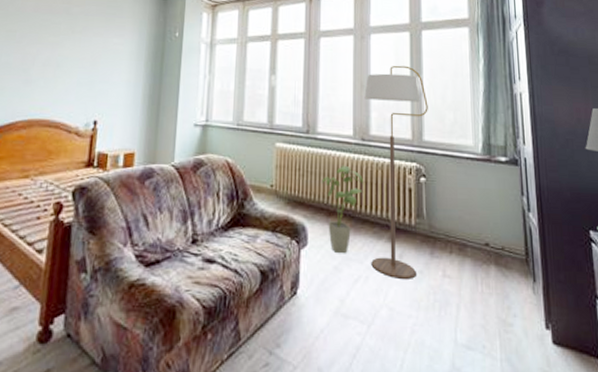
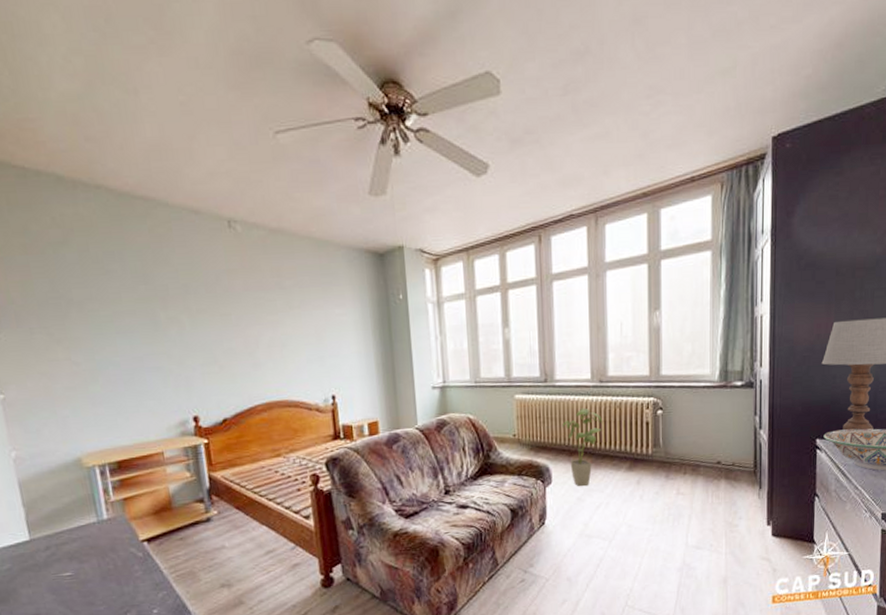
floor lamp: present [364,65,428,279] -> none [601,301,666,501]

